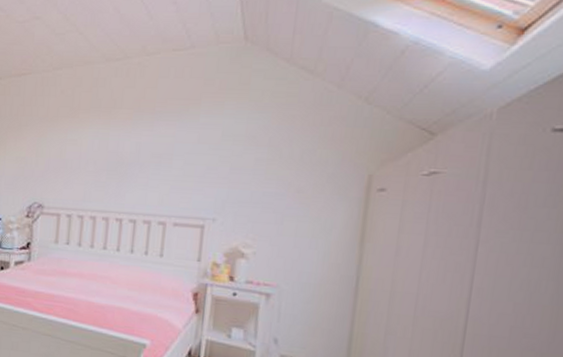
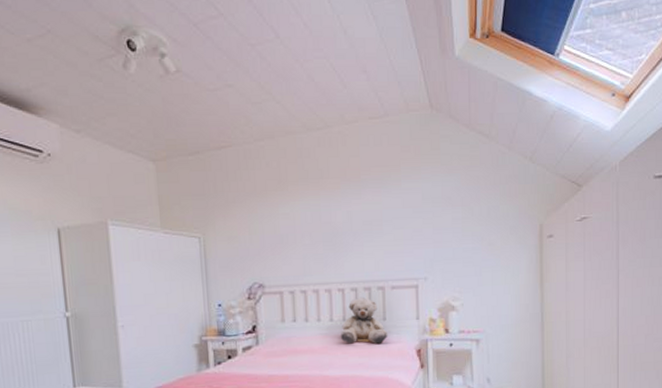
teddy bear: none [111,229,164,281] -> present [340,296,388,345]

